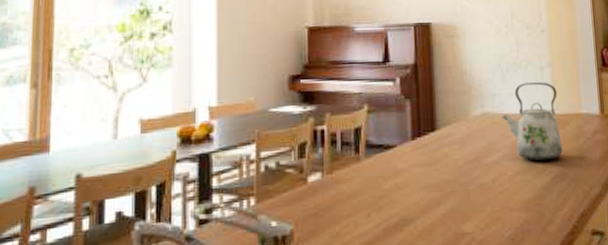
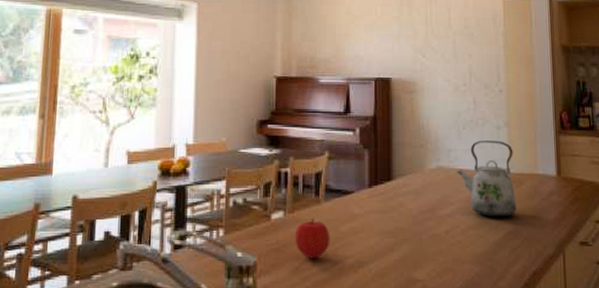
fruit: none [334,177,373,221] -> present [294,217,330,259]

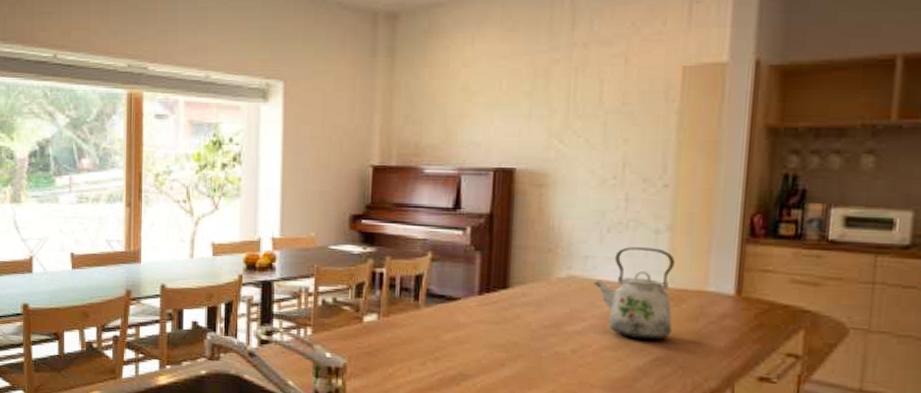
fruit: present [294,217,330,259] -> none [389,323,430,367]

